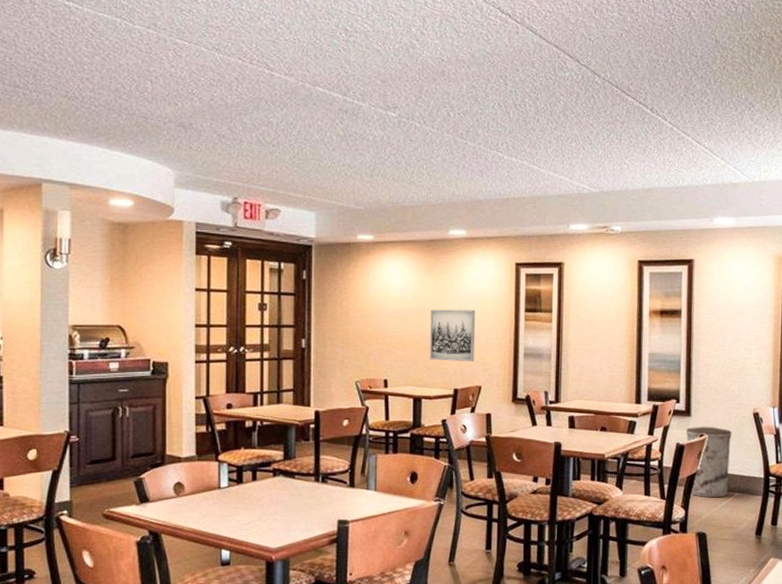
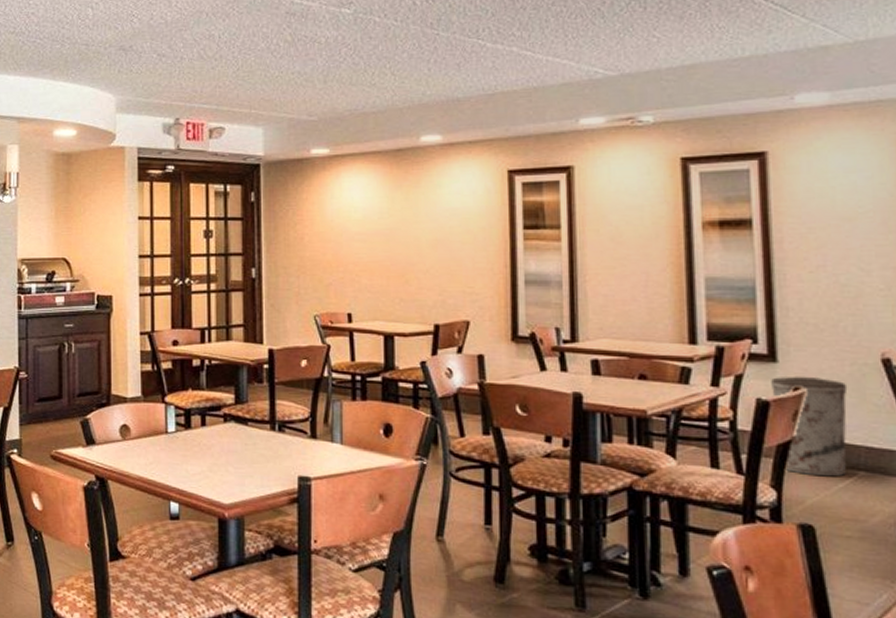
wall art: present [430,309,476,361] -> none [401,229,460,291]

